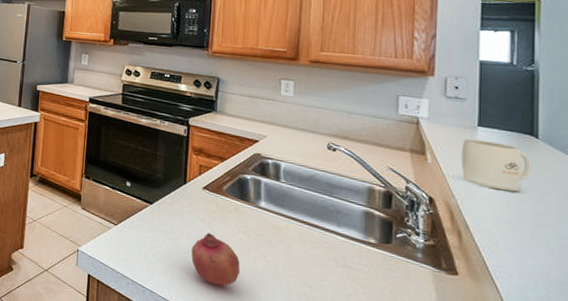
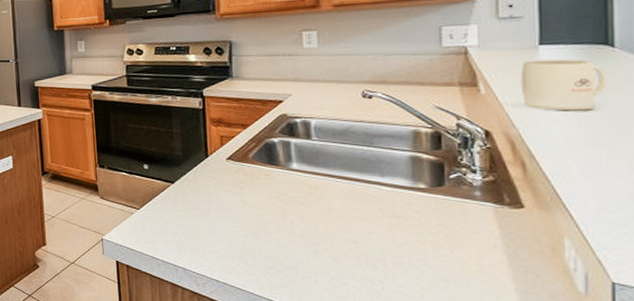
fruit: present [191,232,241,286] -> none [221,203,278,254]

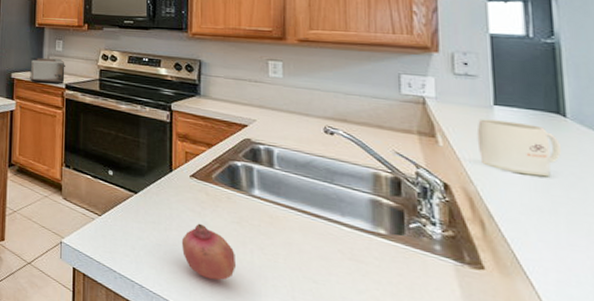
toaster: none [52,60,91,88] -> present [30,57,65,85]
fruit: none [221,203,278,254] -> present [181,223,237,281]

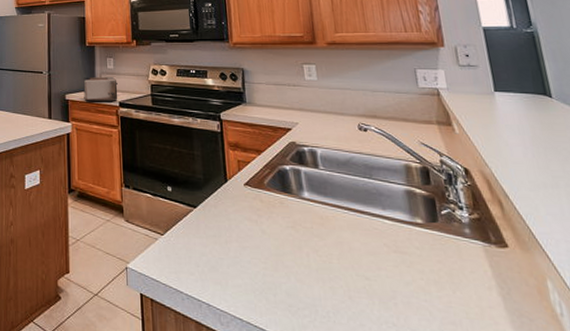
fruit: present [181,223,237,281] -> none [242,232,296,289]
mug: present [476,119,561,177] -> none [484,105,553,154]

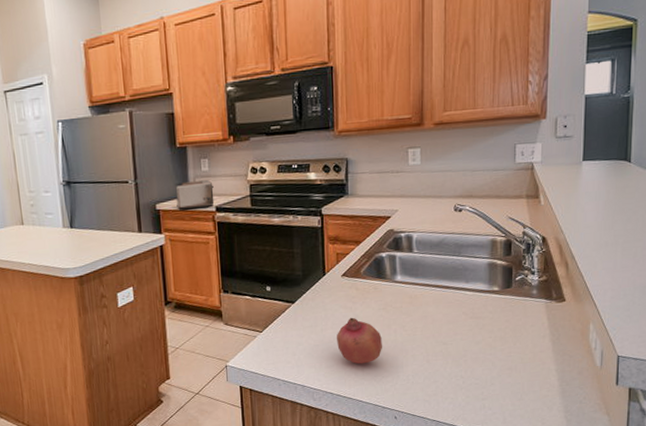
fruit: none [242,232,296,289] -> present [336,317,383,364]

